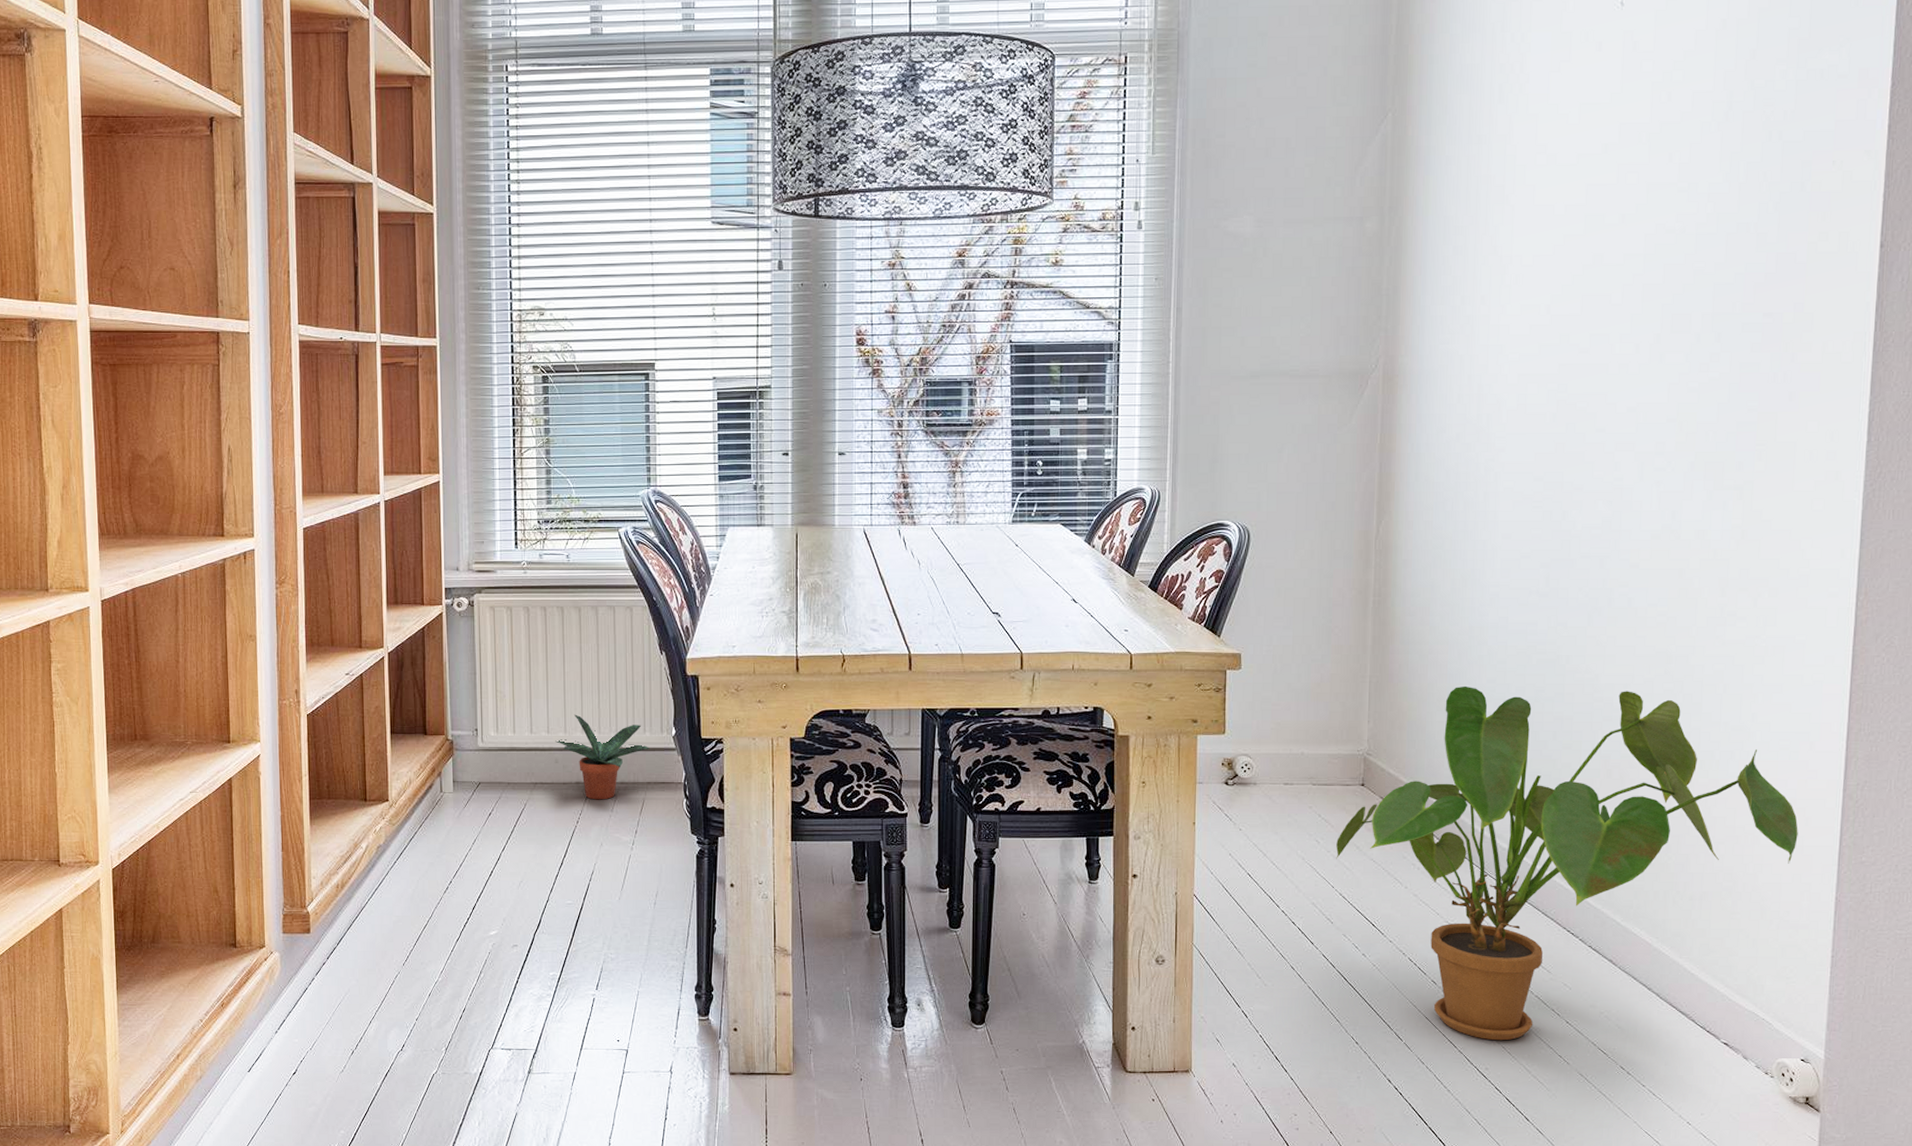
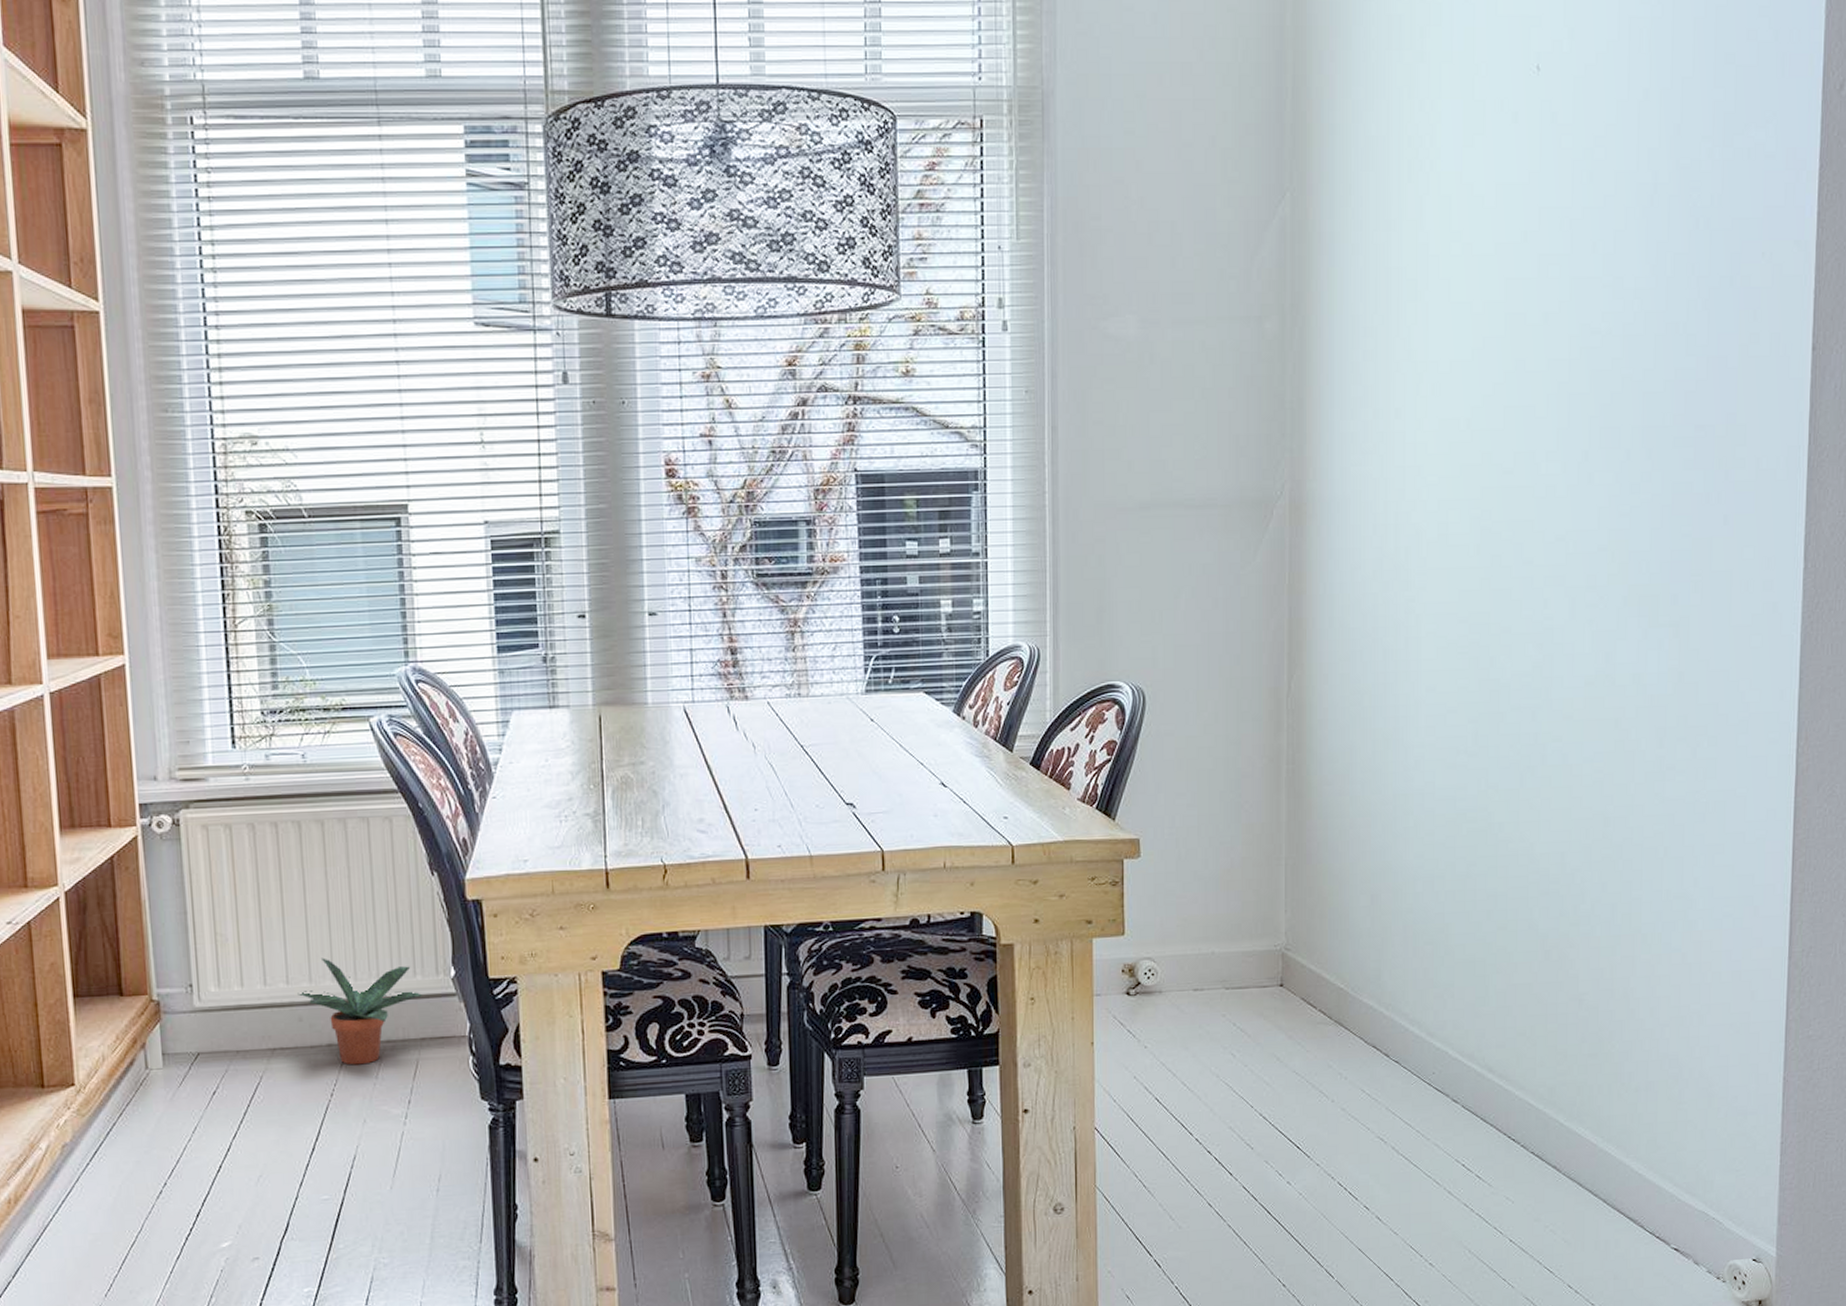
house plant: present [1336,685,1798,1041] -> none [1254,860,1744,1269]

